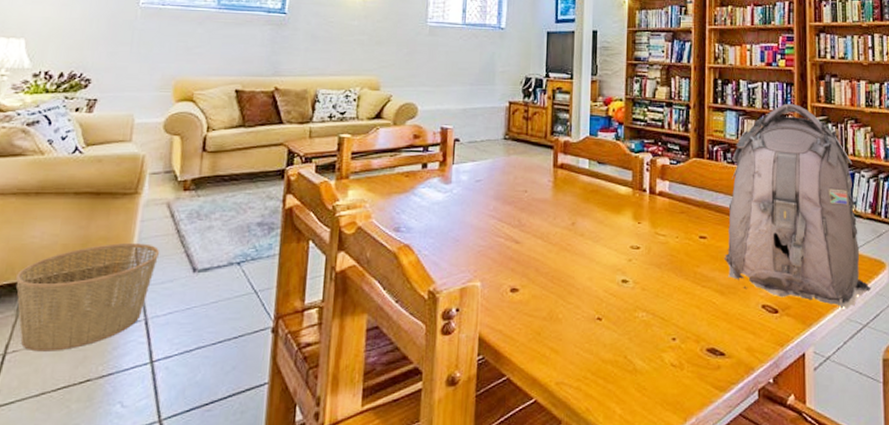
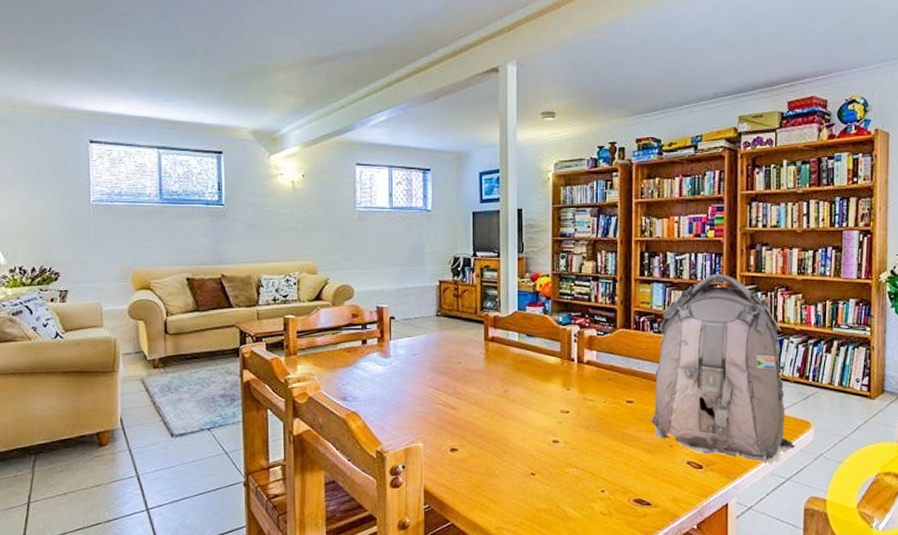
basket: present [15,243,160,352] -> none [26,413,141,501]

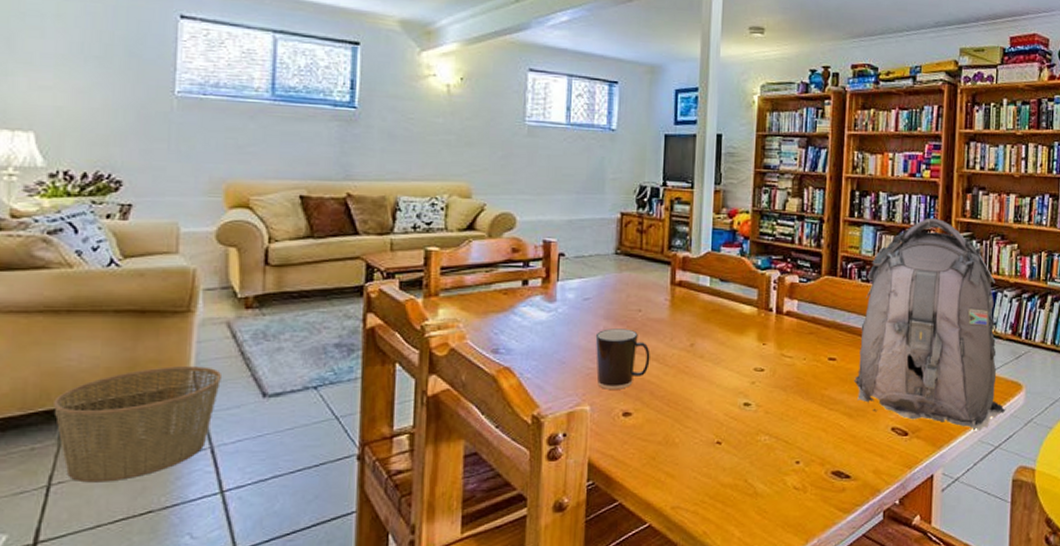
basket: none [26,413,141,501] -> present [52,366,223,483]
mug: none [424,378,471,429] -> present [595,328,650,389]

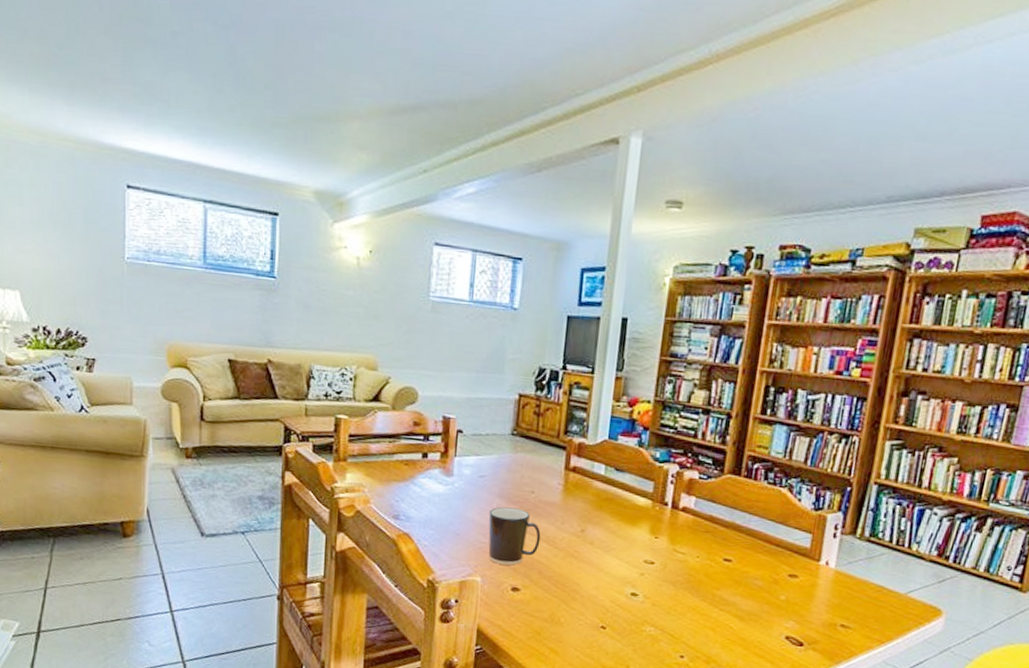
basket: present [52,366,223,483] -> none [44,501,170,592]
backpack: present [853,217,1006,431] -> none [748,421,925,652]

